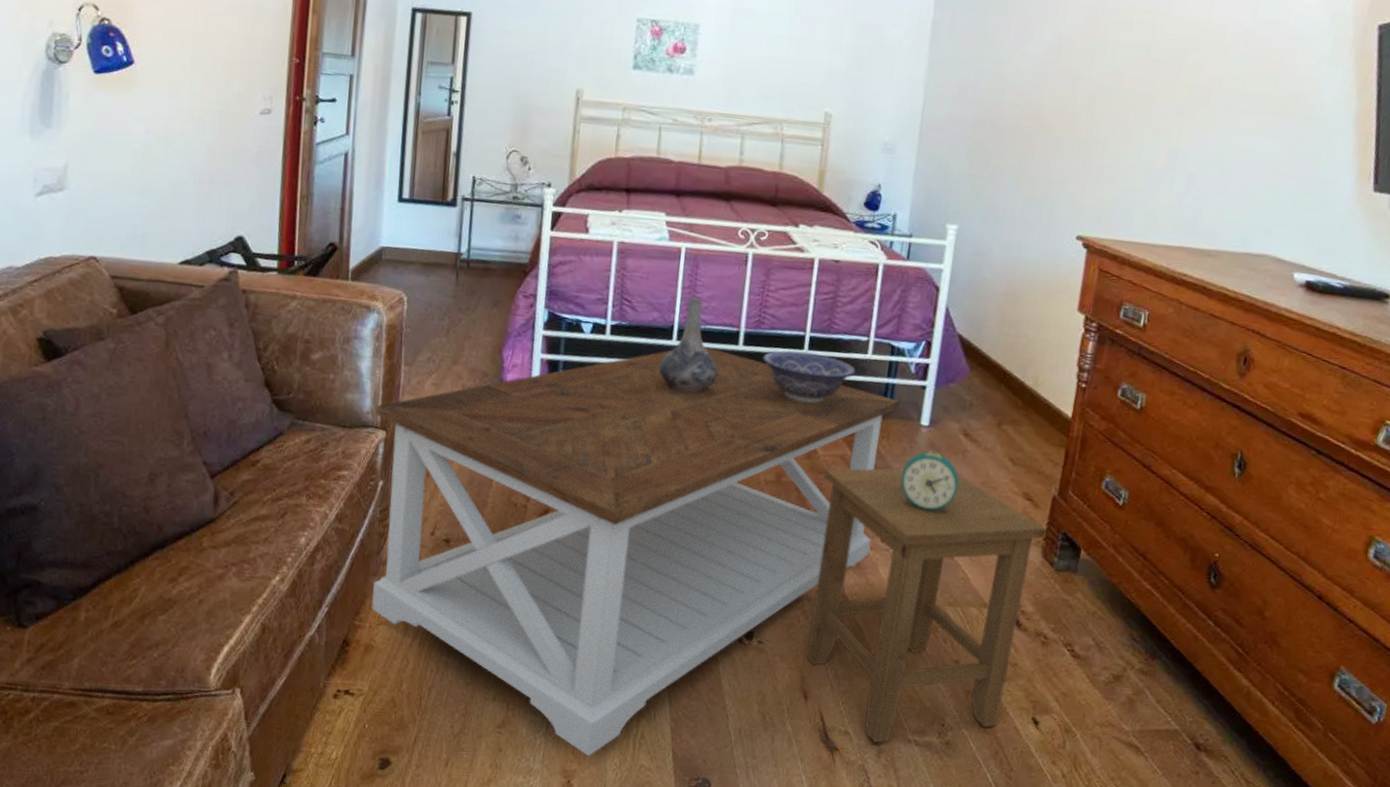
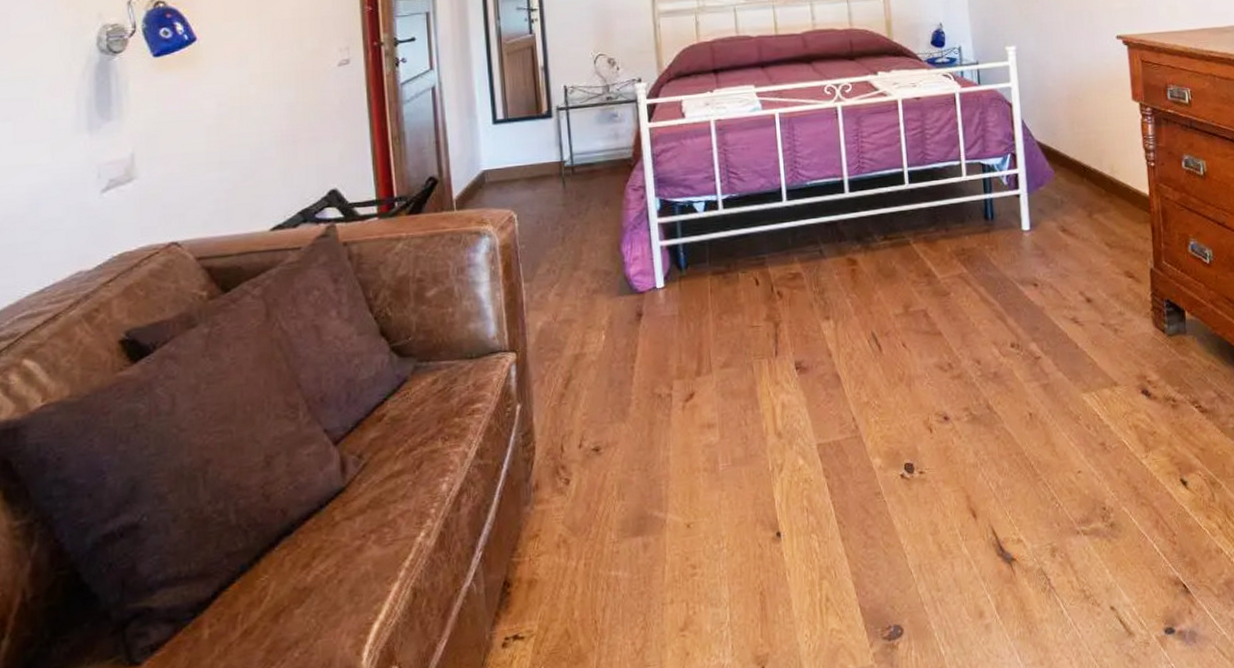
coffee table: present [371,346,899,757] -> none [501,200,1004,636]
decorative vase: present [658,298,718,394] -> none [774,157,831,249]
decorative bowl: present [762,350,856,404] -> none [869,185,956,234]
stool: present [806,468,1047,743] -> none [947,268,1153,544]
alarm clock: present [900,450,959,513] -> none [1016,251,1068,308]

